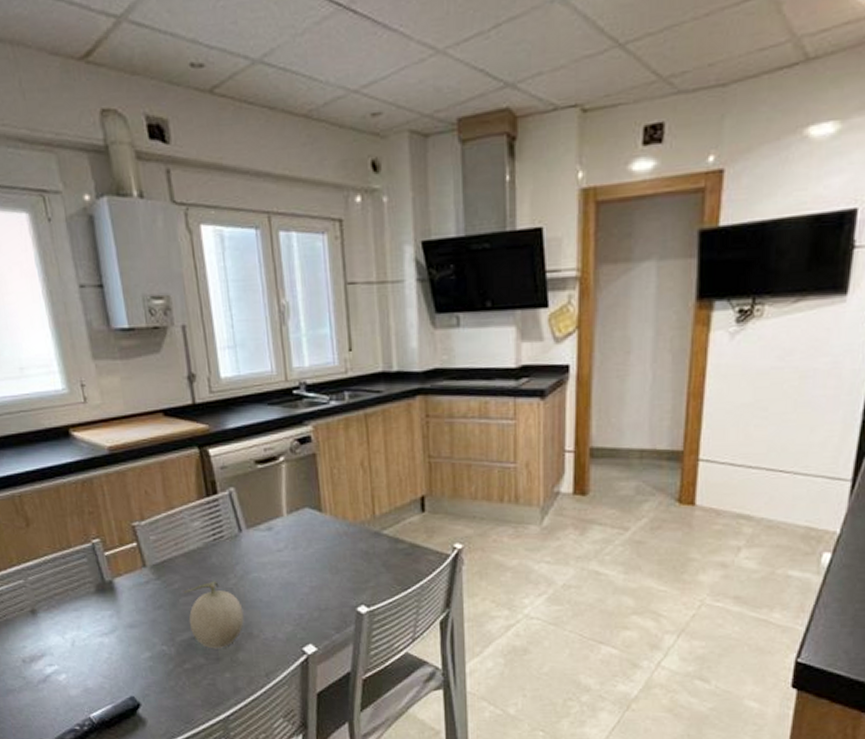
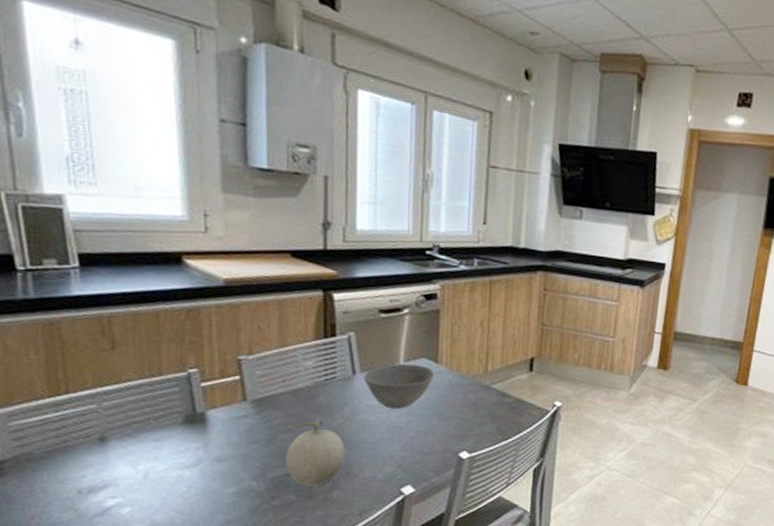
bowl: none [249,516,321,565] -> present [363,364,435,410]

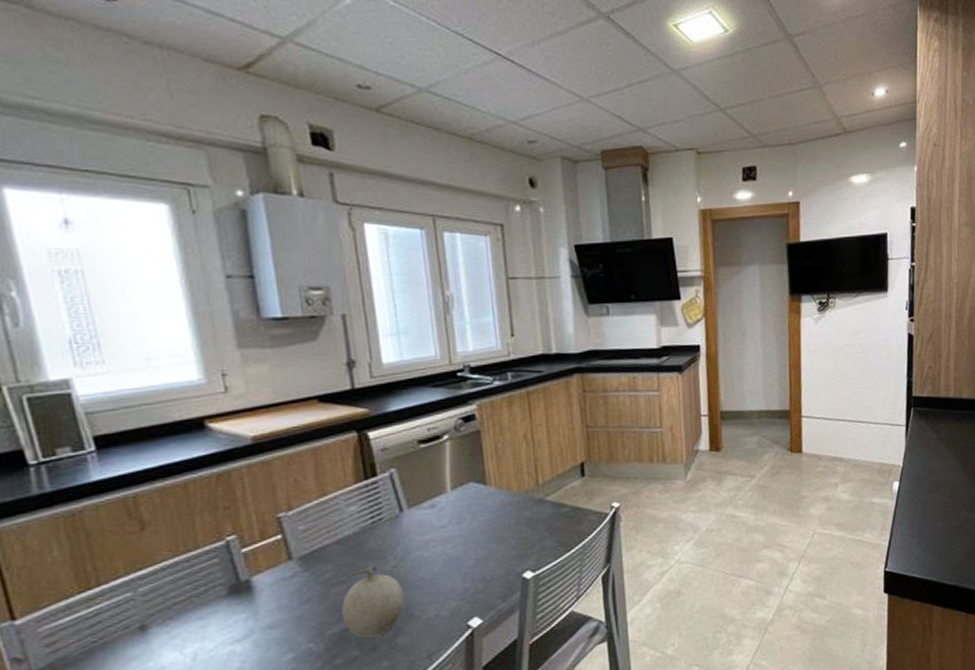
bowl: present [363,364,435,410] -> none [411,490,485,541]

